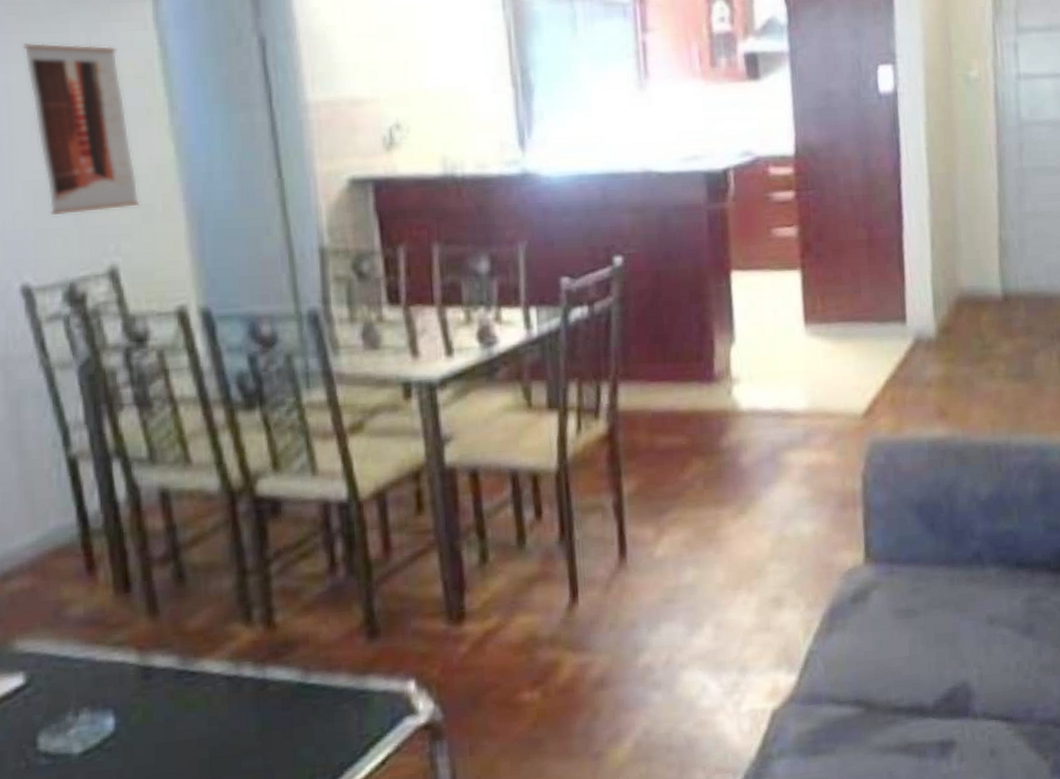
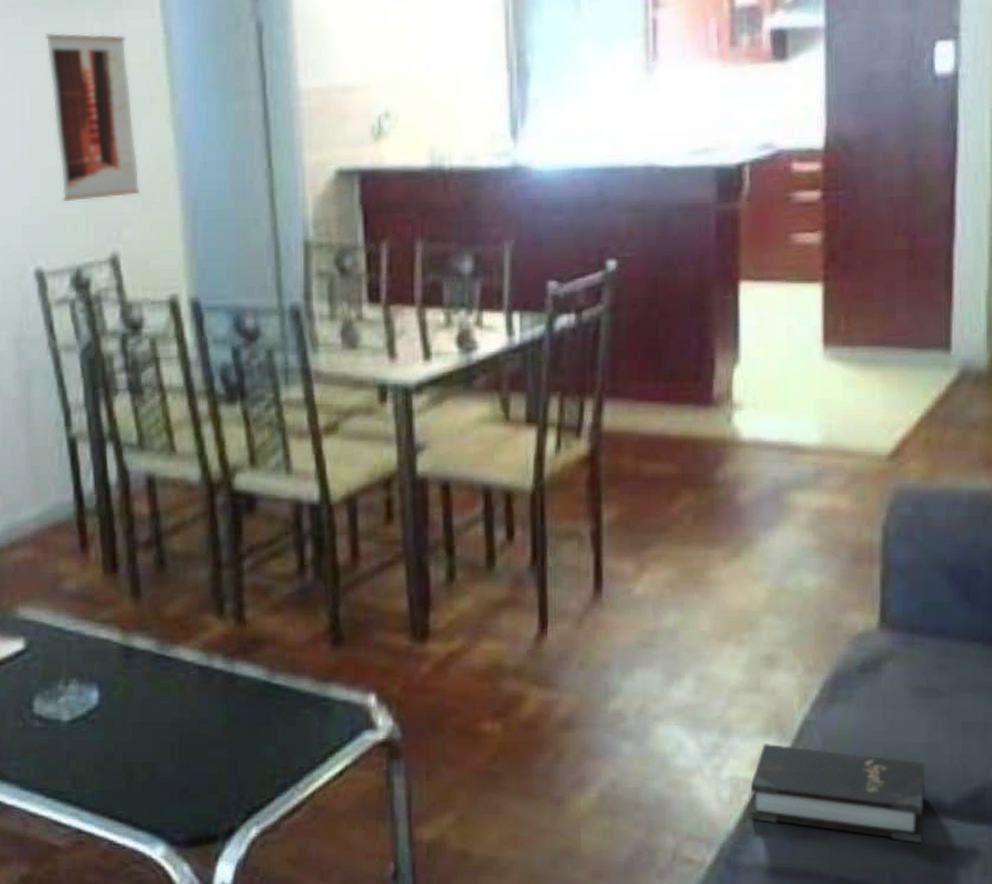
hardback book: none [766,672,911,746] -> present [750,744,926,843]

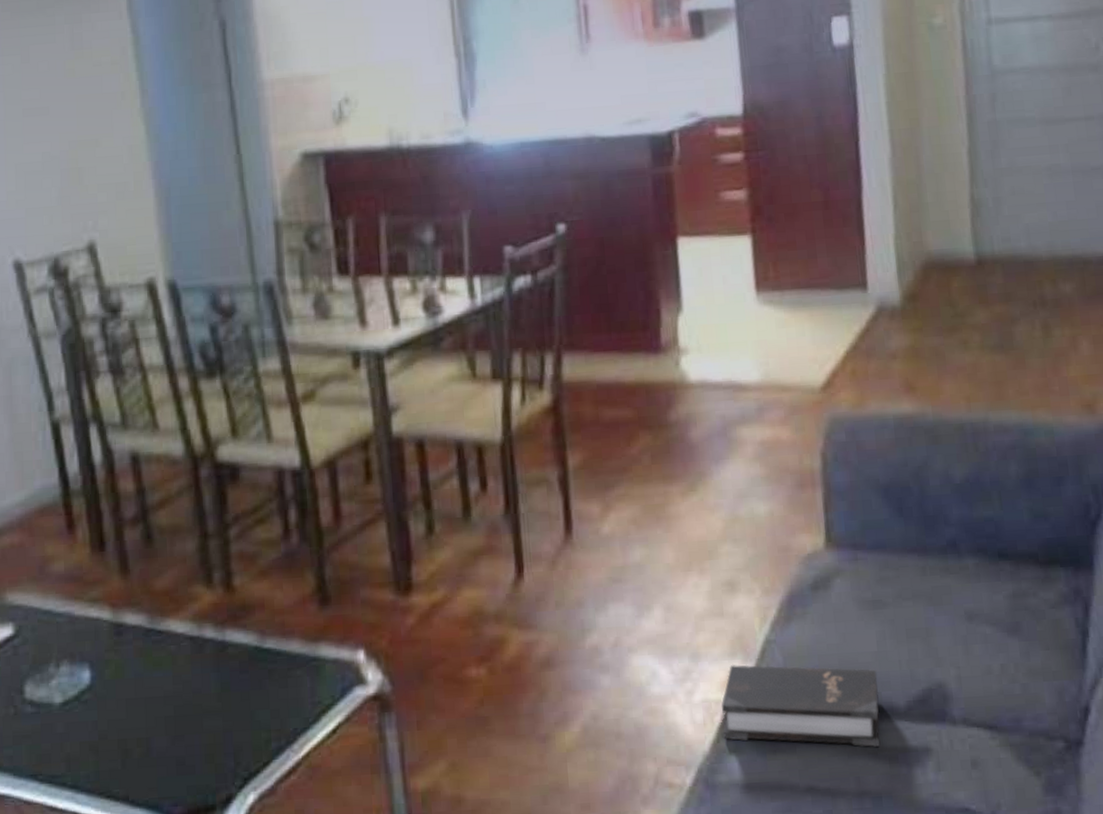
wall art: present [44,32,140,202] -> none [16,35,114,195]

